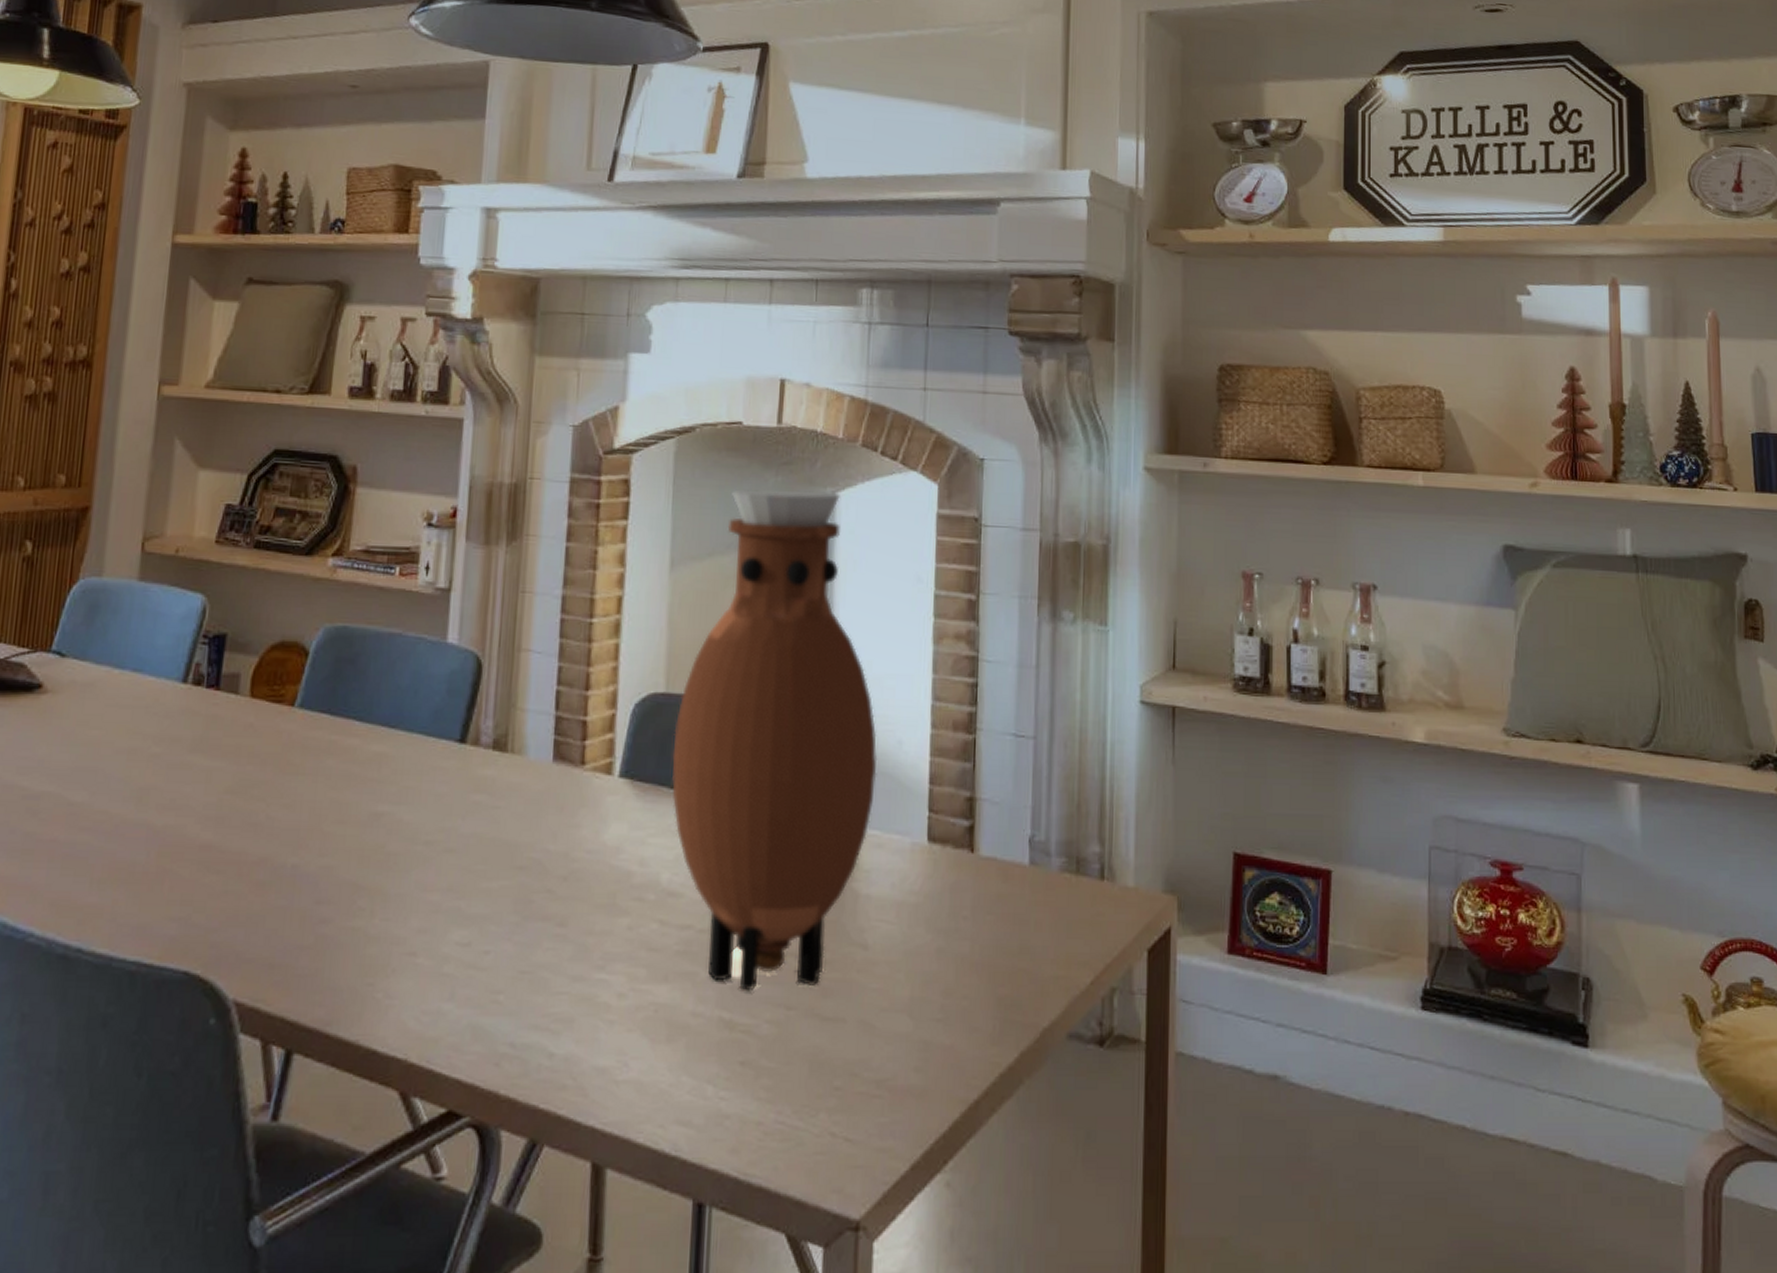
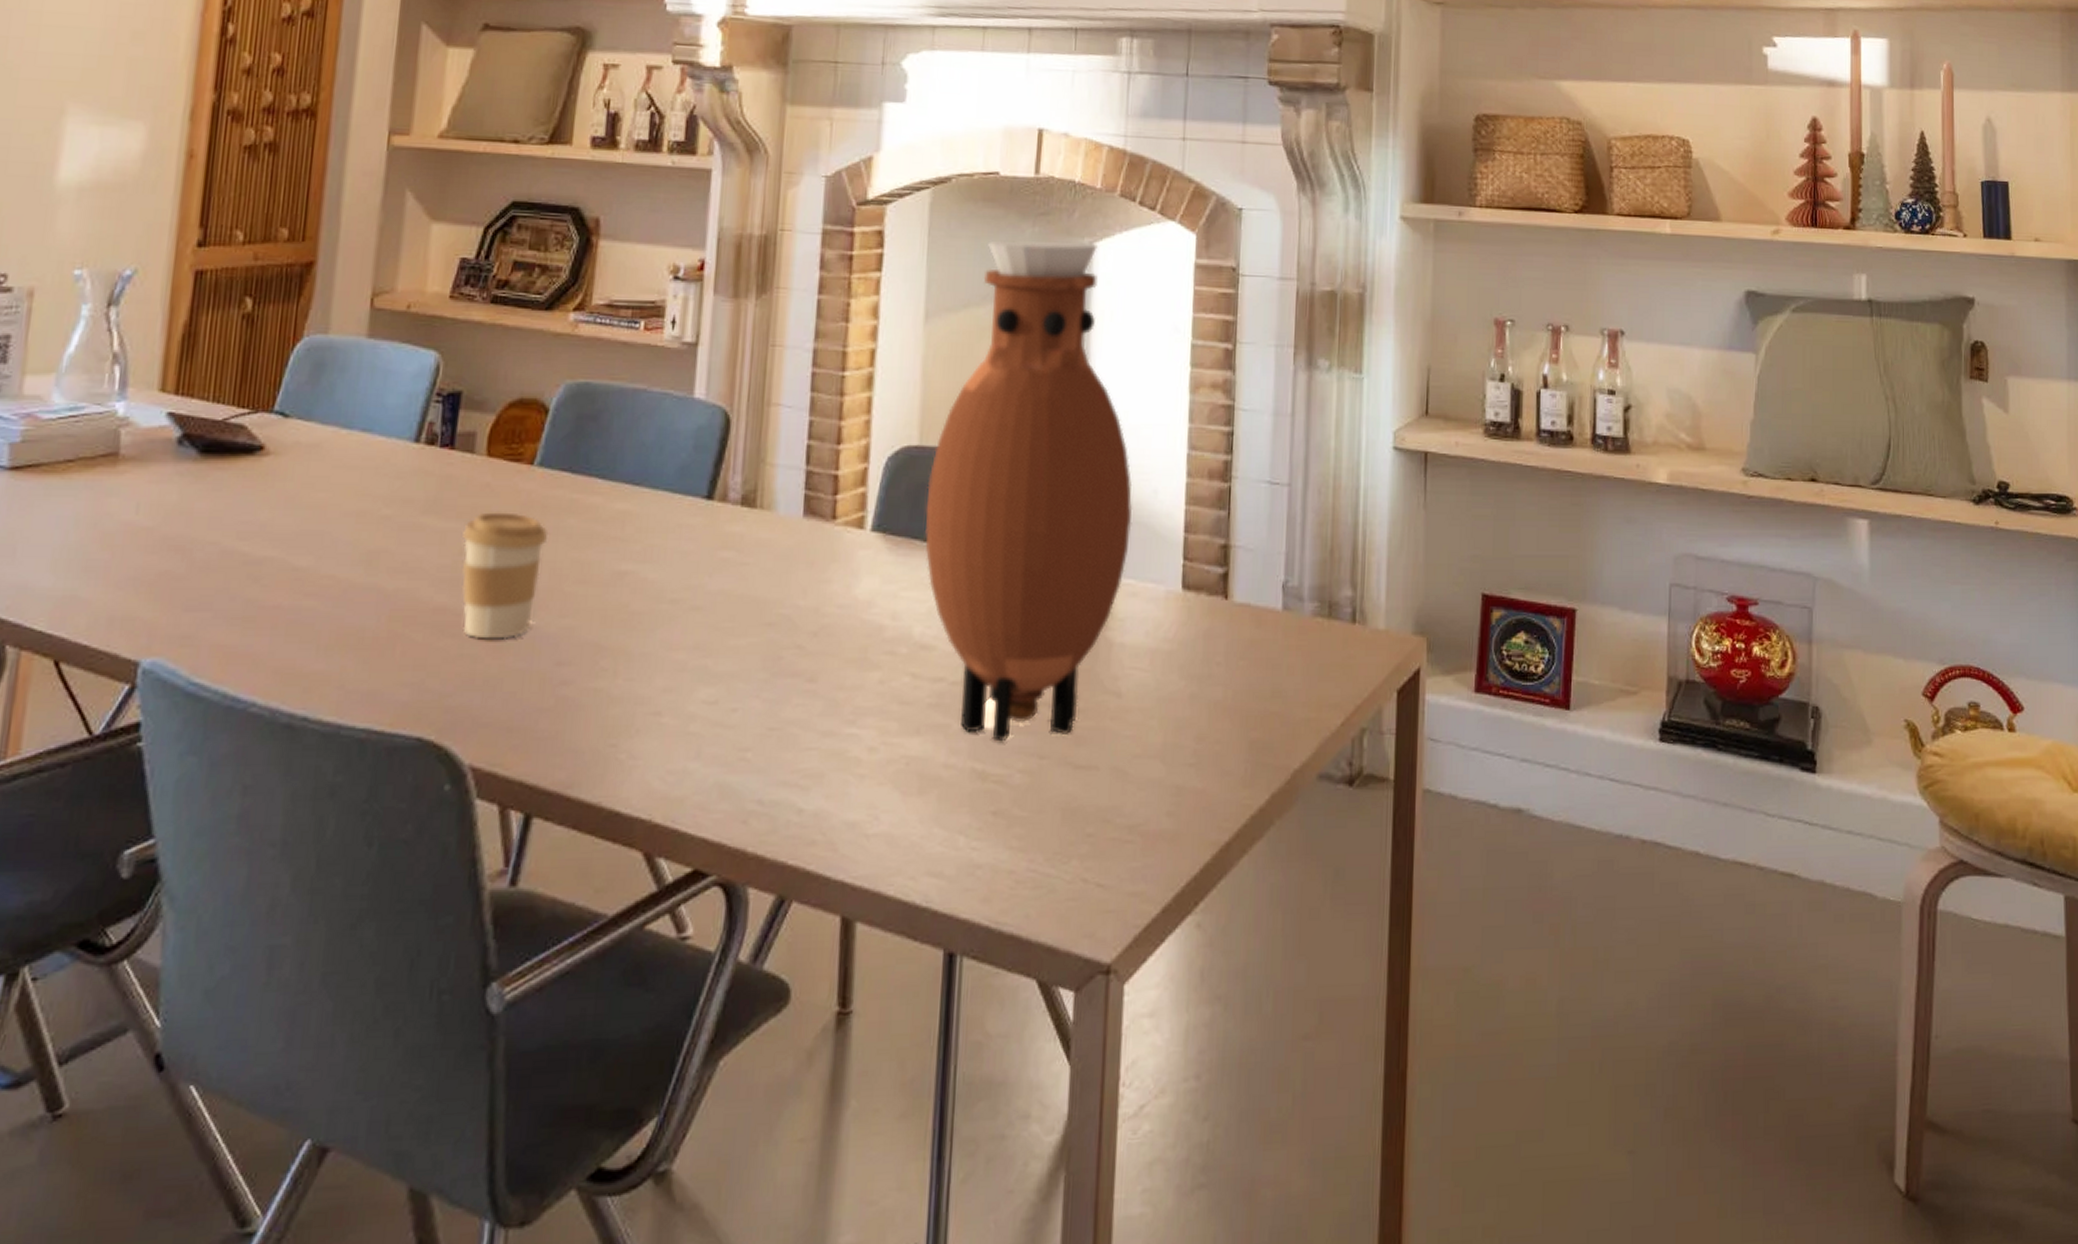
coffee cup: none [226,751,309,877] -> present [461,512,549,640]

